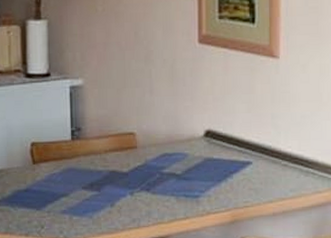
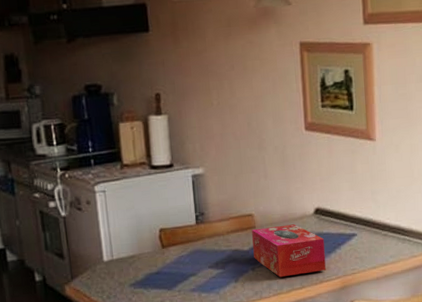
tissue box: none [132,147,214,205] -> present [252,224,326,278]

